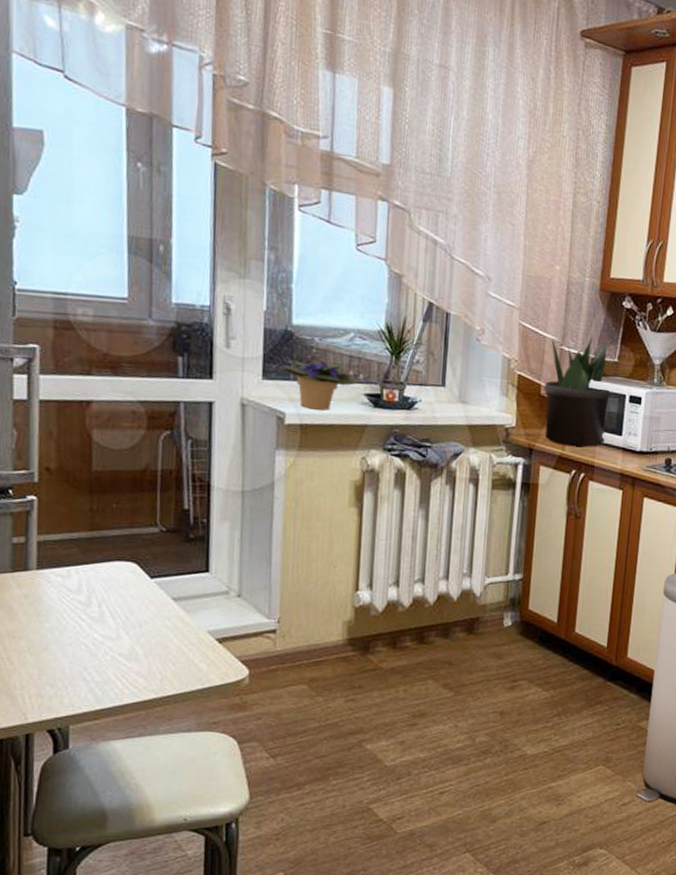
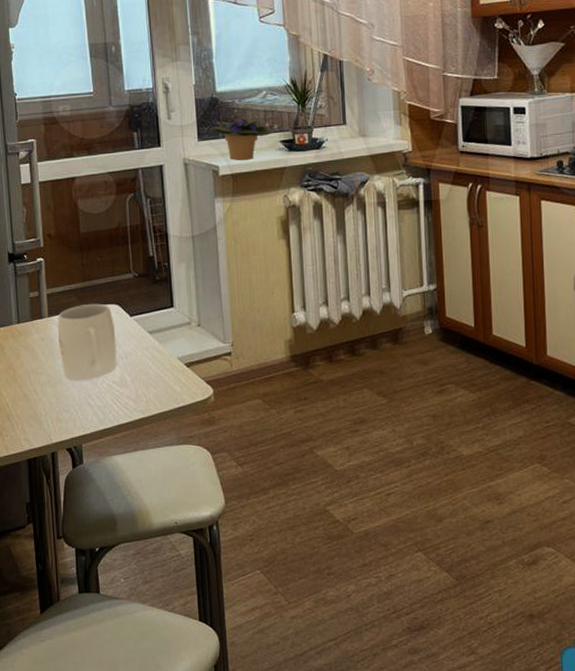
mug: none [48,558,129,651] -> present [57,303,117,381]
planter: present [544,337,613,448] -> none [433,60,497,162]

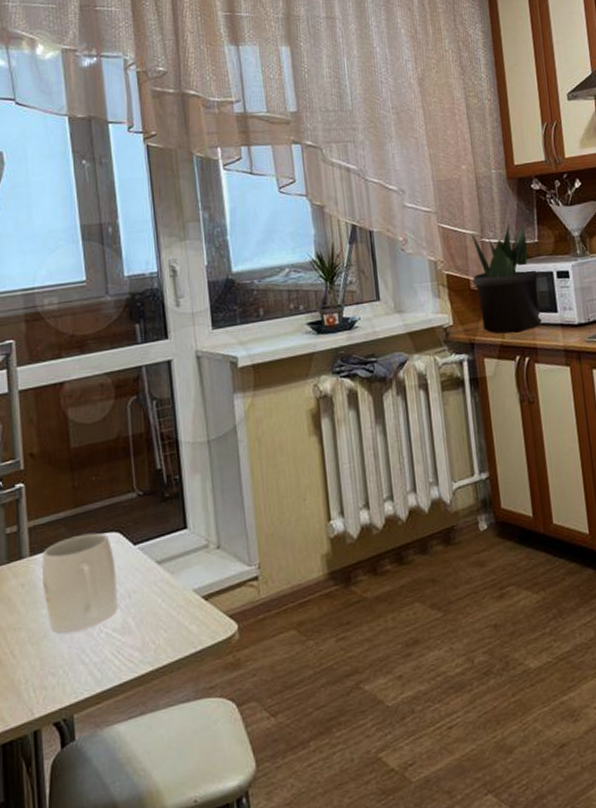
potted flower: present [211,118,274,160] -> none [227,299,300,349]
planter: none [433,60,497,162] -> present [471,223,542,335]

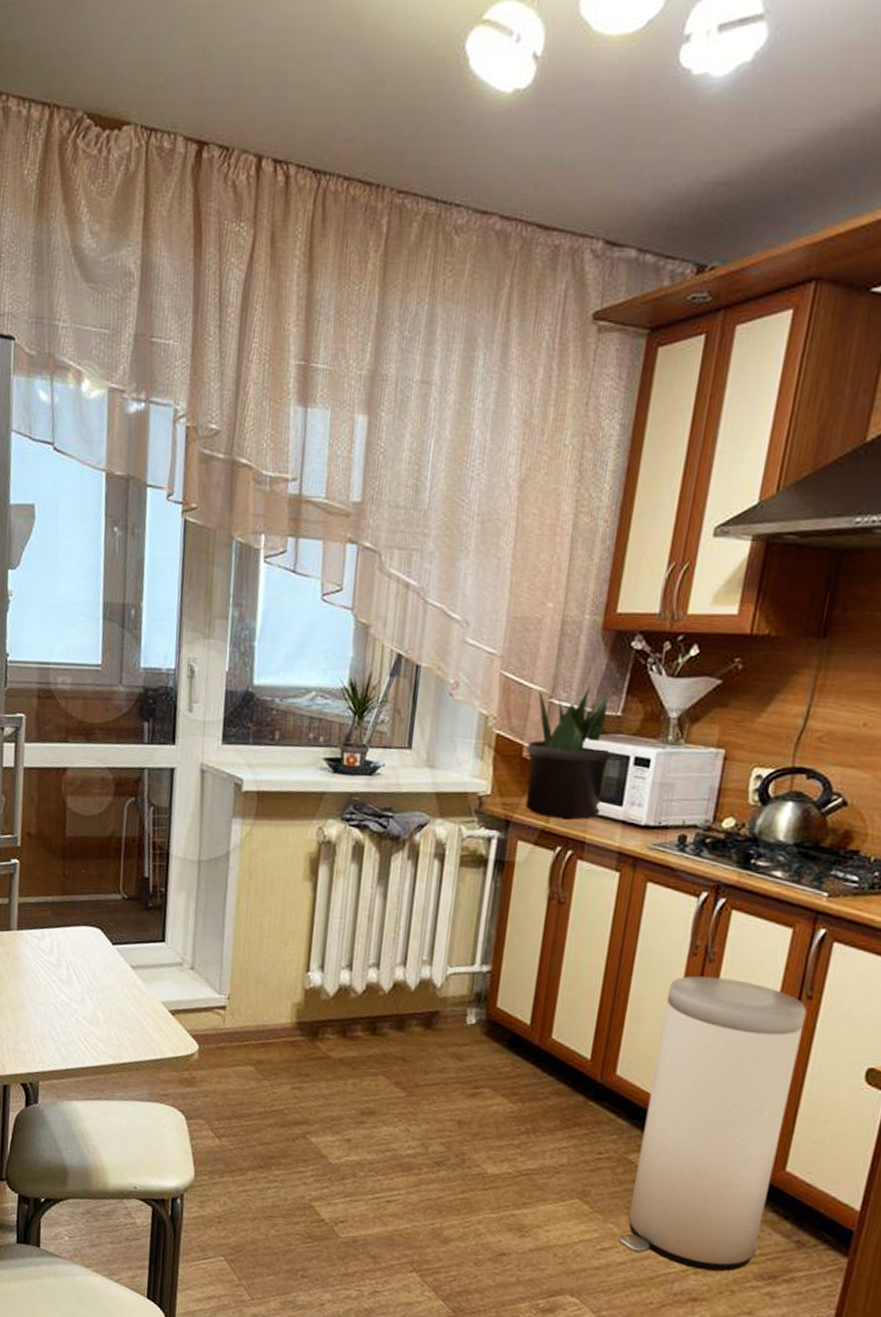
mug: present [42,532,118,634] -> none [25,922,93,1011]

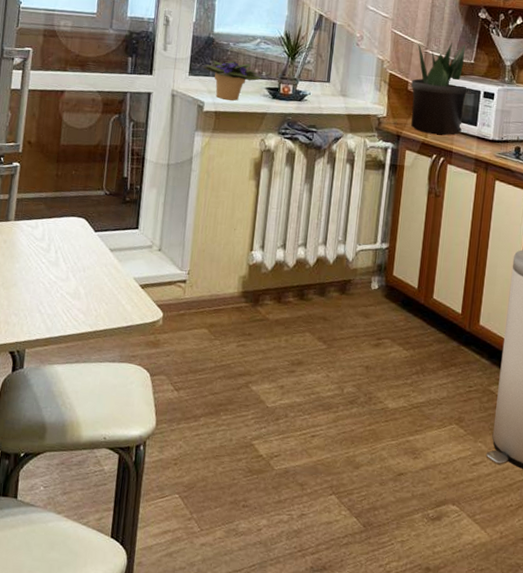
potted flower: none [240,722,319,777] -> present [203,60,262,101]

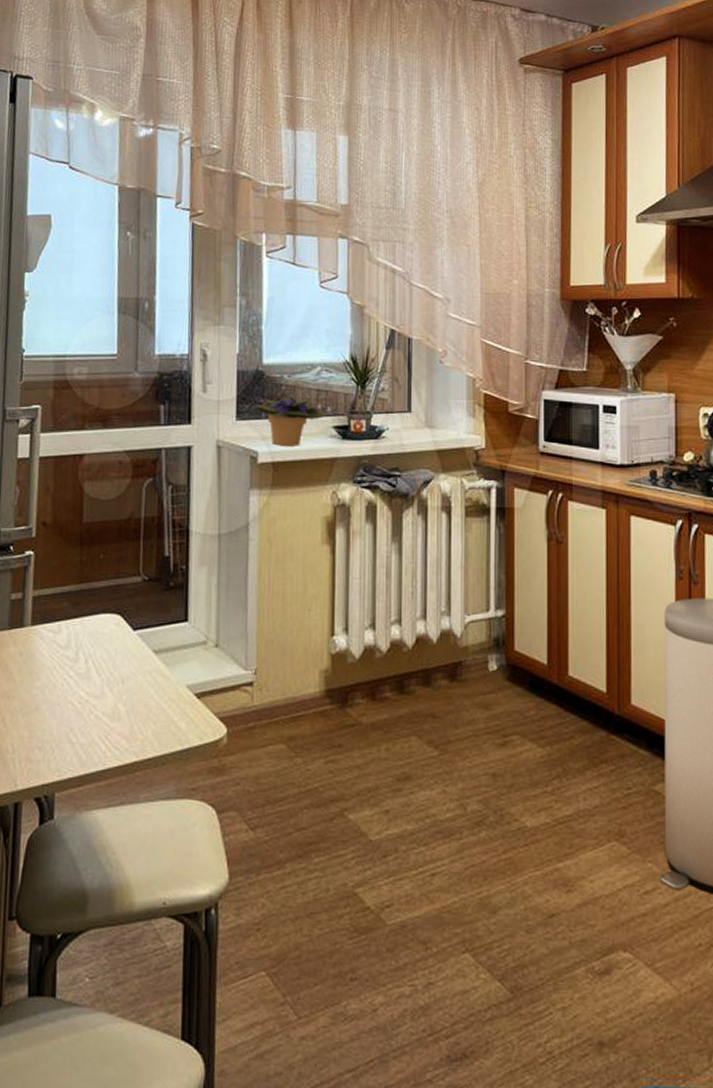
planter: present [411,43,469,136] -> none [512,348,585,465]

